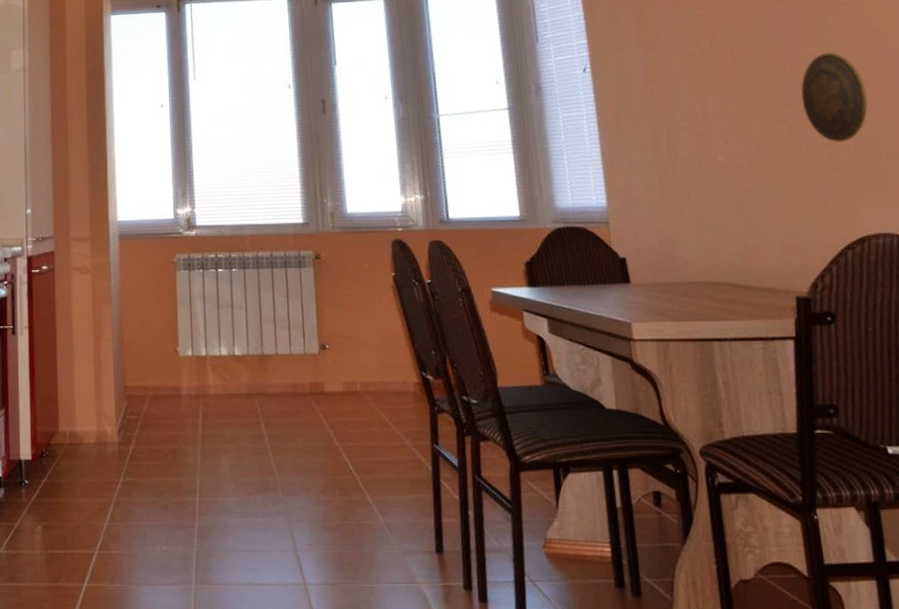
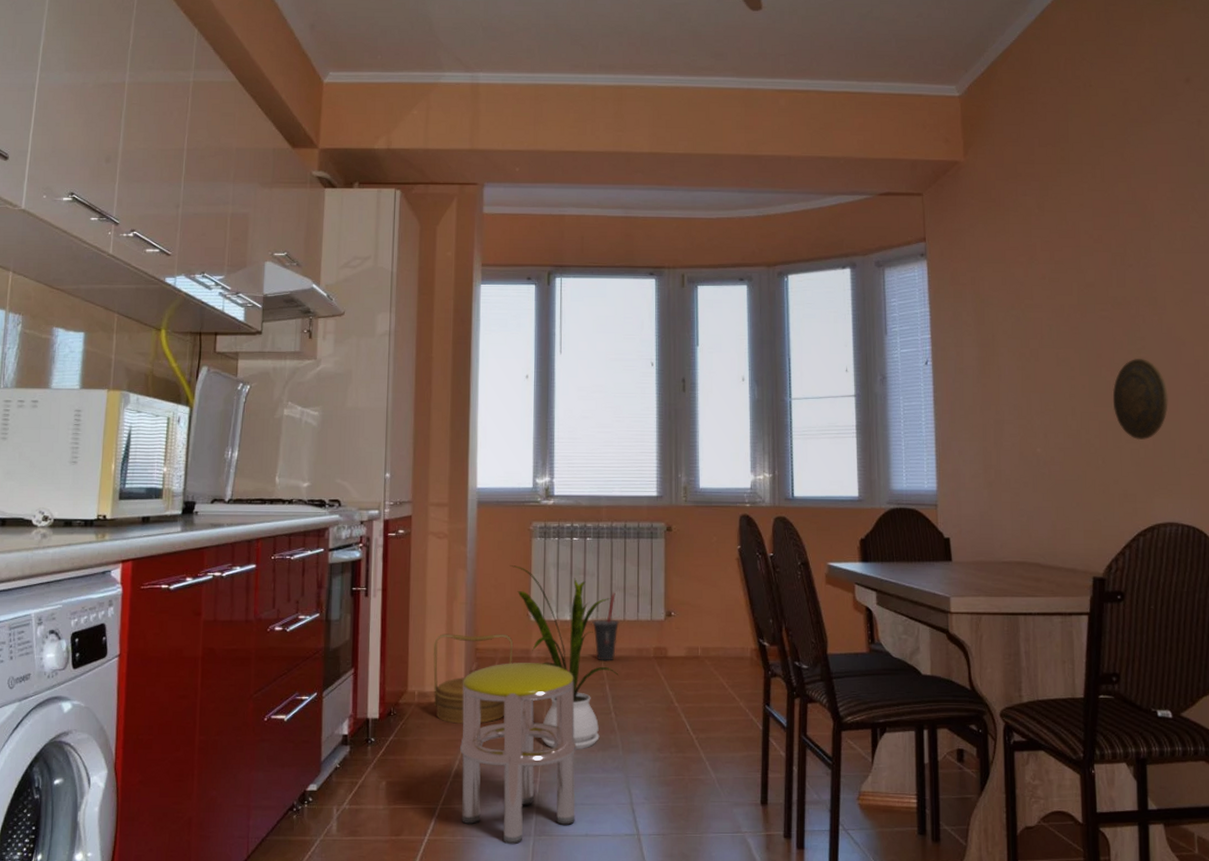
basket: none [82,371,163,466] -> present [433,634,514,725]
stool: none [113,401,237,594] -> present [459,663,576,845]
house plant: none [155,299,274,493] -> present [510,565,619,750]
beverage cup: none [243,325,272,398] -> present [592,592,620,661]

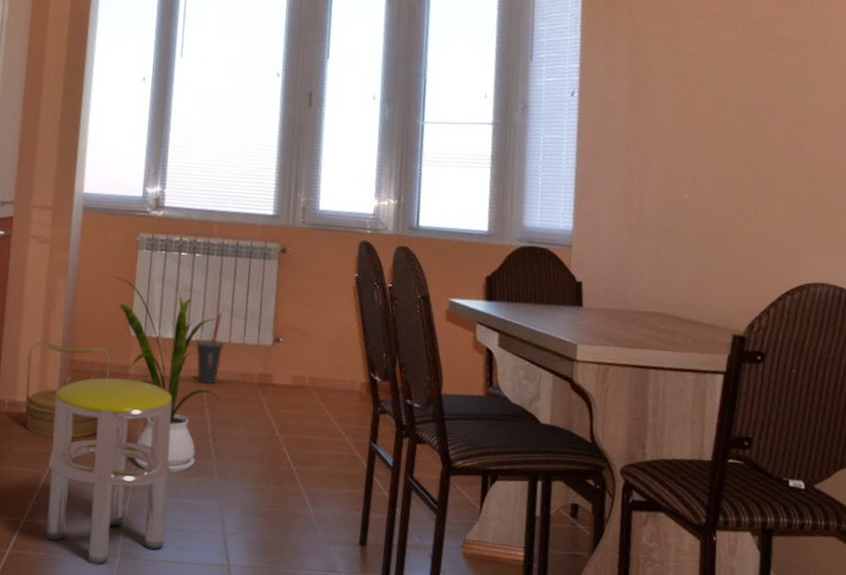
decorative plate: present [1112,359,1168,441] -> none [771,105,832,193]

